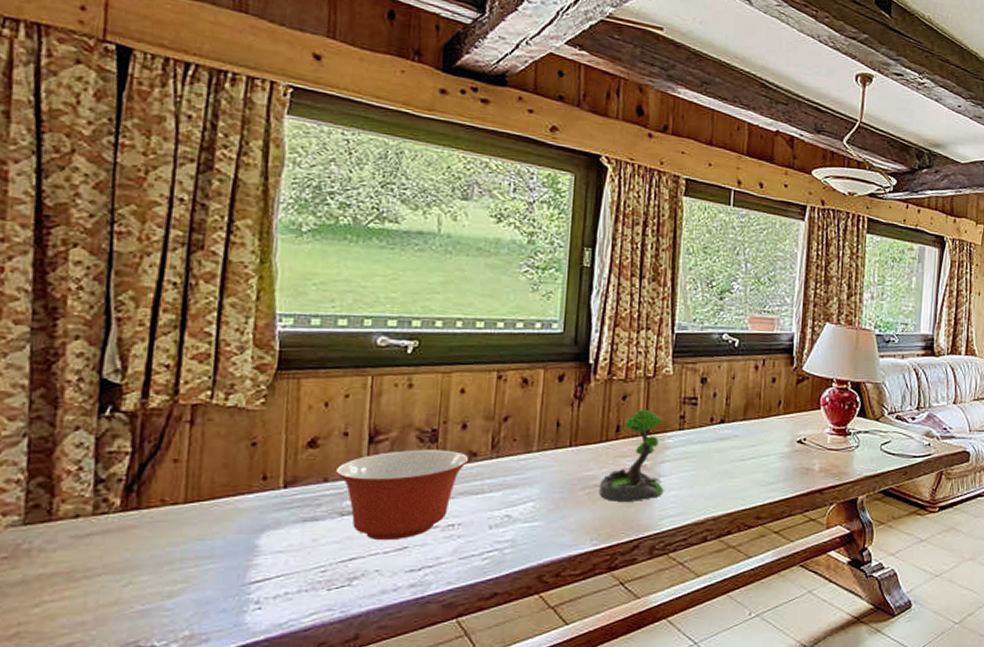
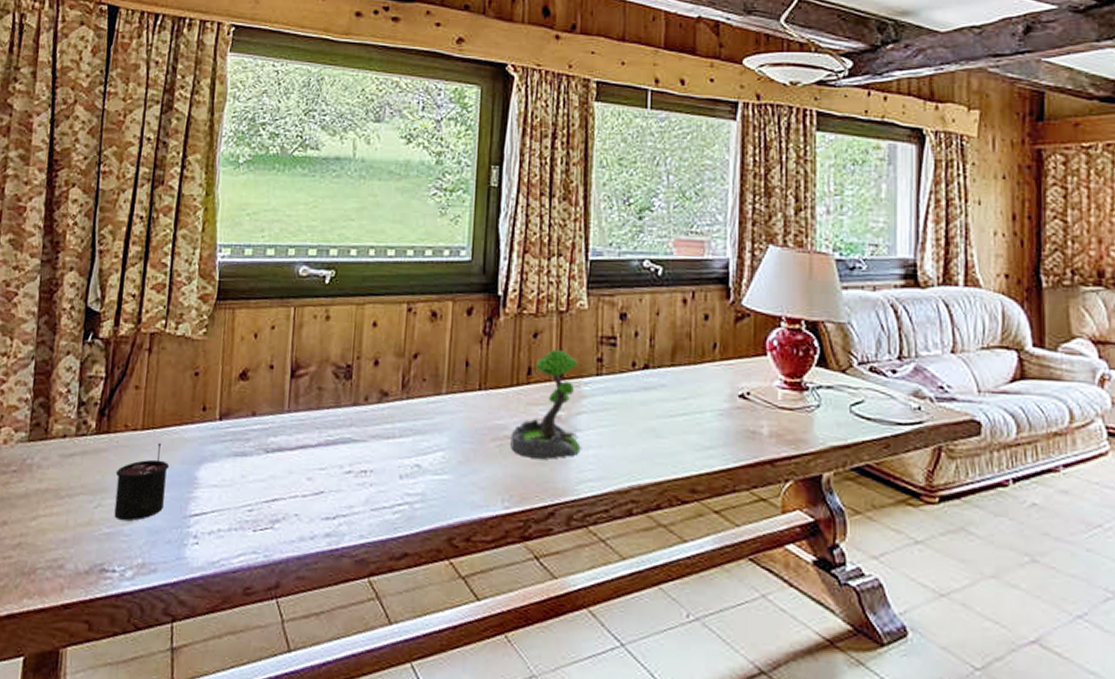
candle: none [150,514,223,595] -> present [114,442,170,521]
mixing bowl: present [335,449,469,541] -> none [262,386,381,483]

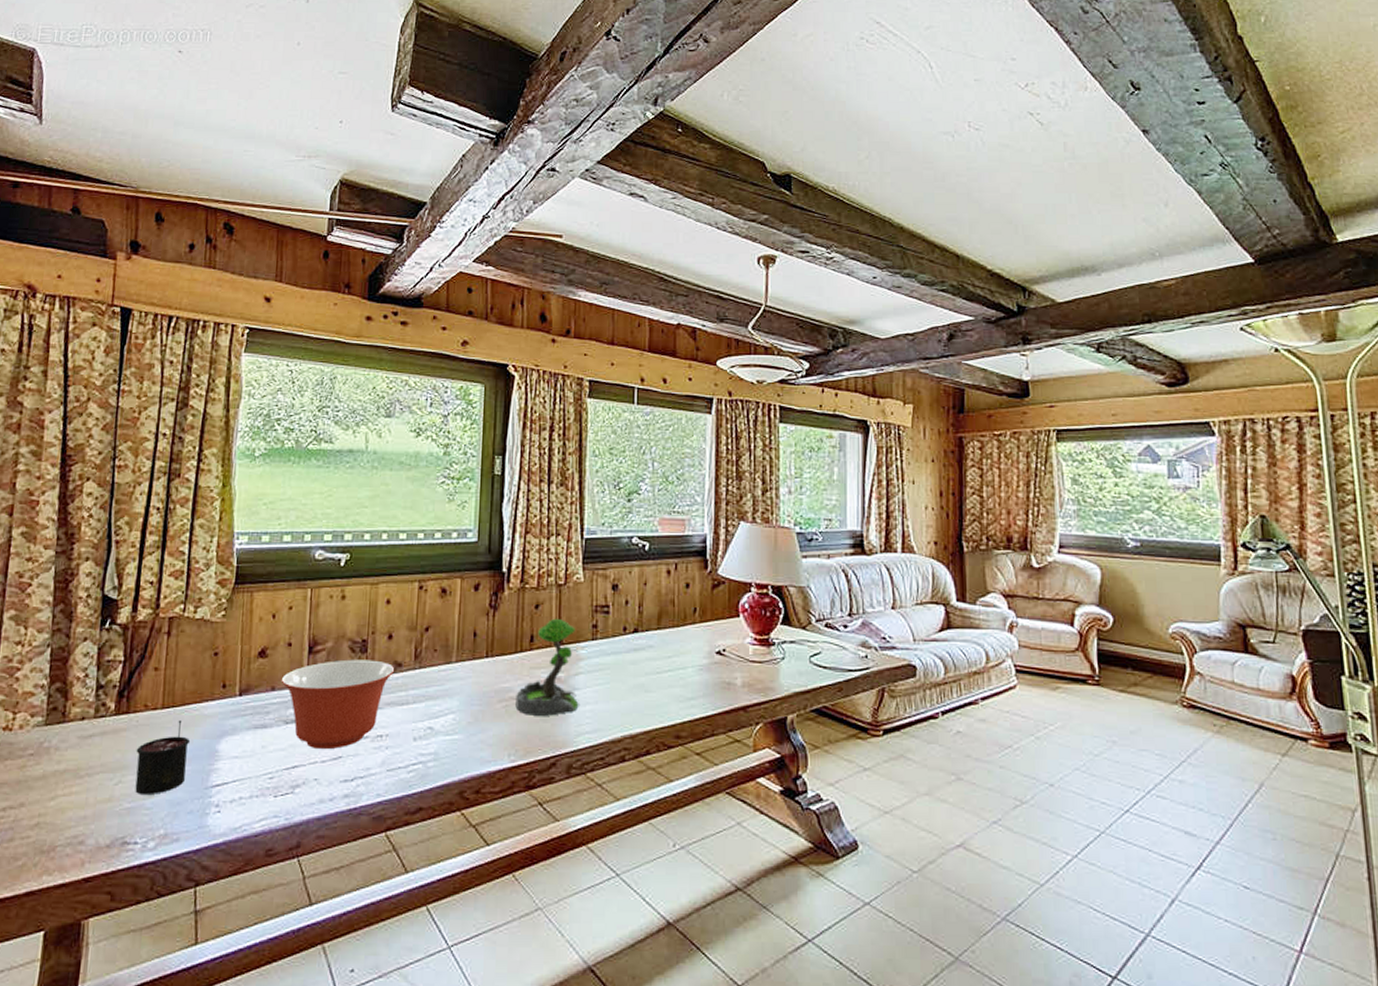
mixing bowl: none [262,386,381,483] -> present [281,659,395,750]

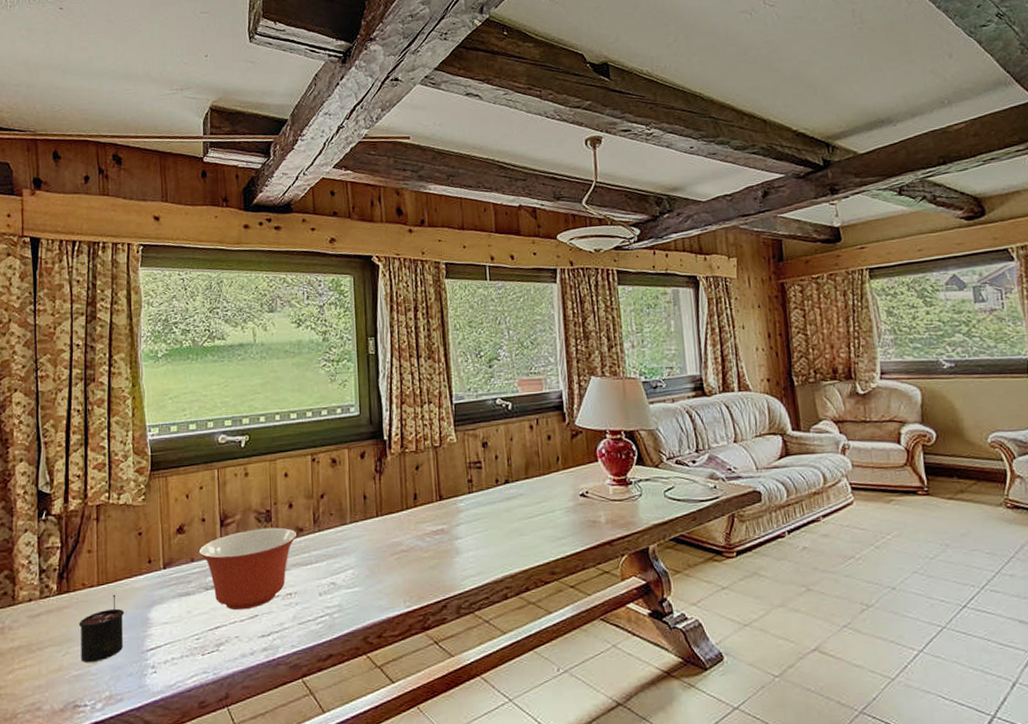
plant: present [515,618,579,716] -> none [406,476,462,565]

